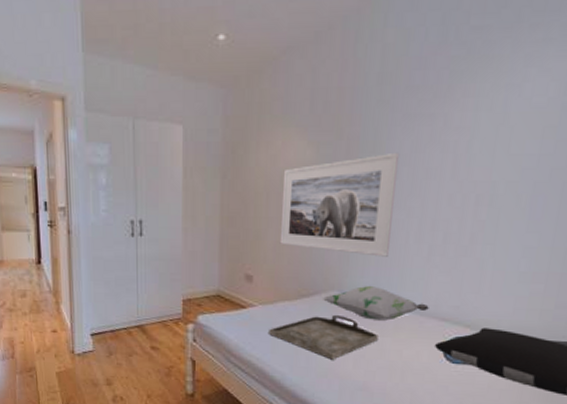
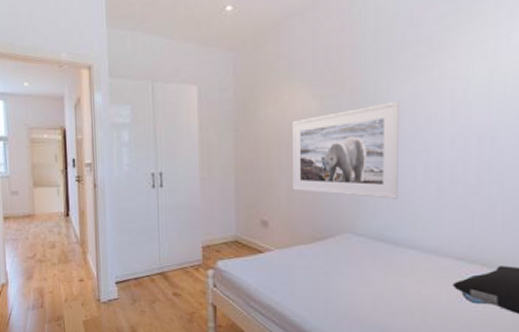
serving tray: present [269,315,378,360] -> none [287,257,395,302]
decorative pillow: present [323,286,429,321] -> none [338,228,443,261]

